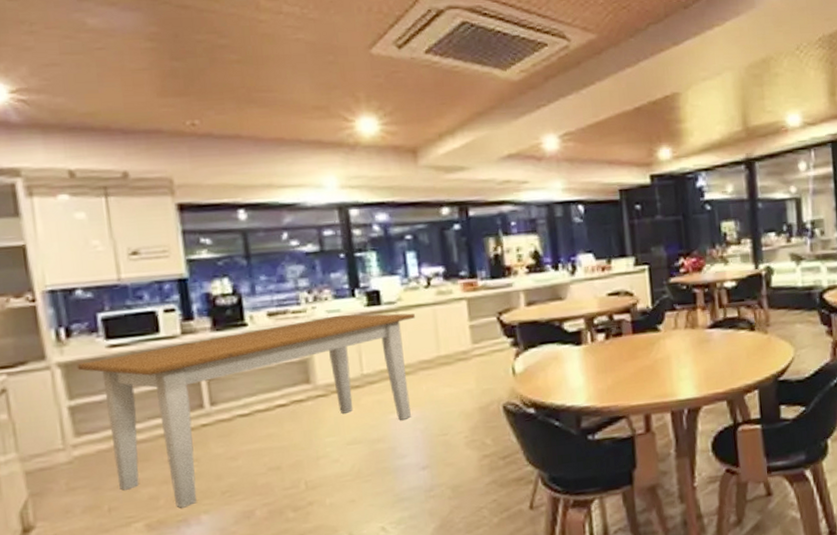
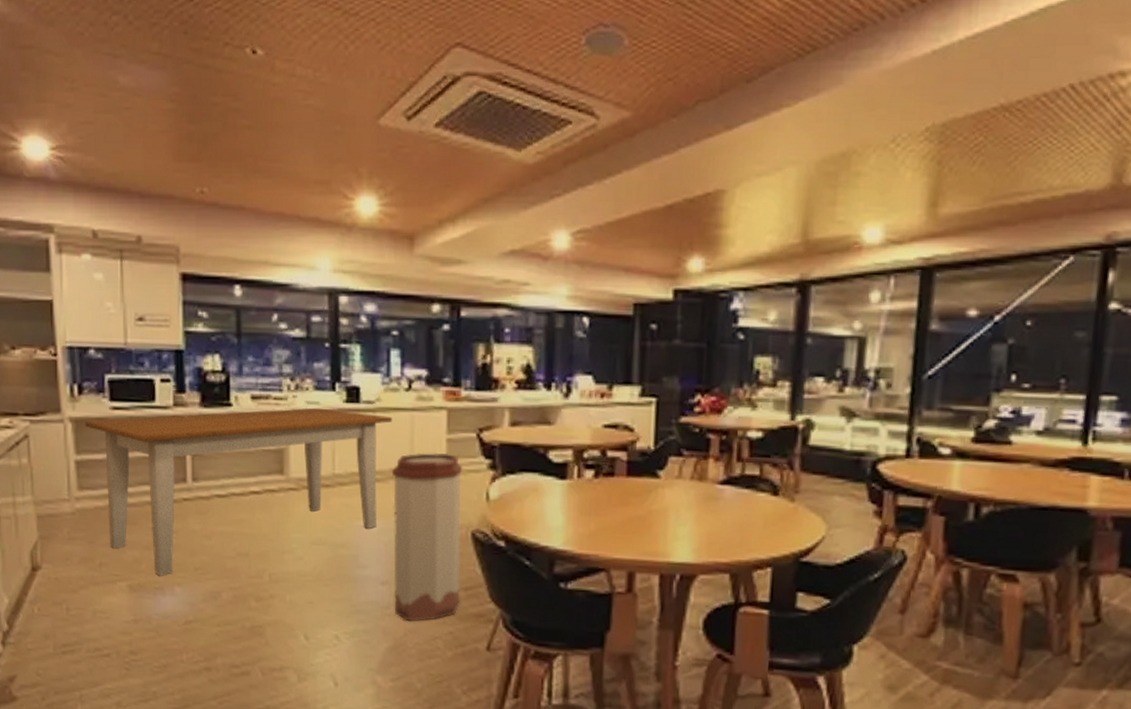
trash can: none [421,338,500,499] -> present [392,452,463,622]

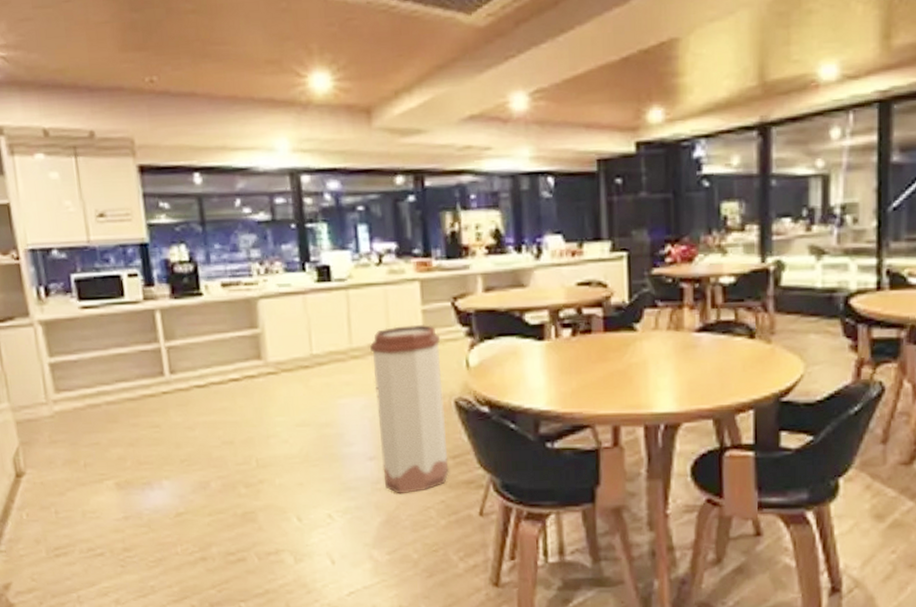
table: present [85,408,392,576] -> none [55,289,365,471]

